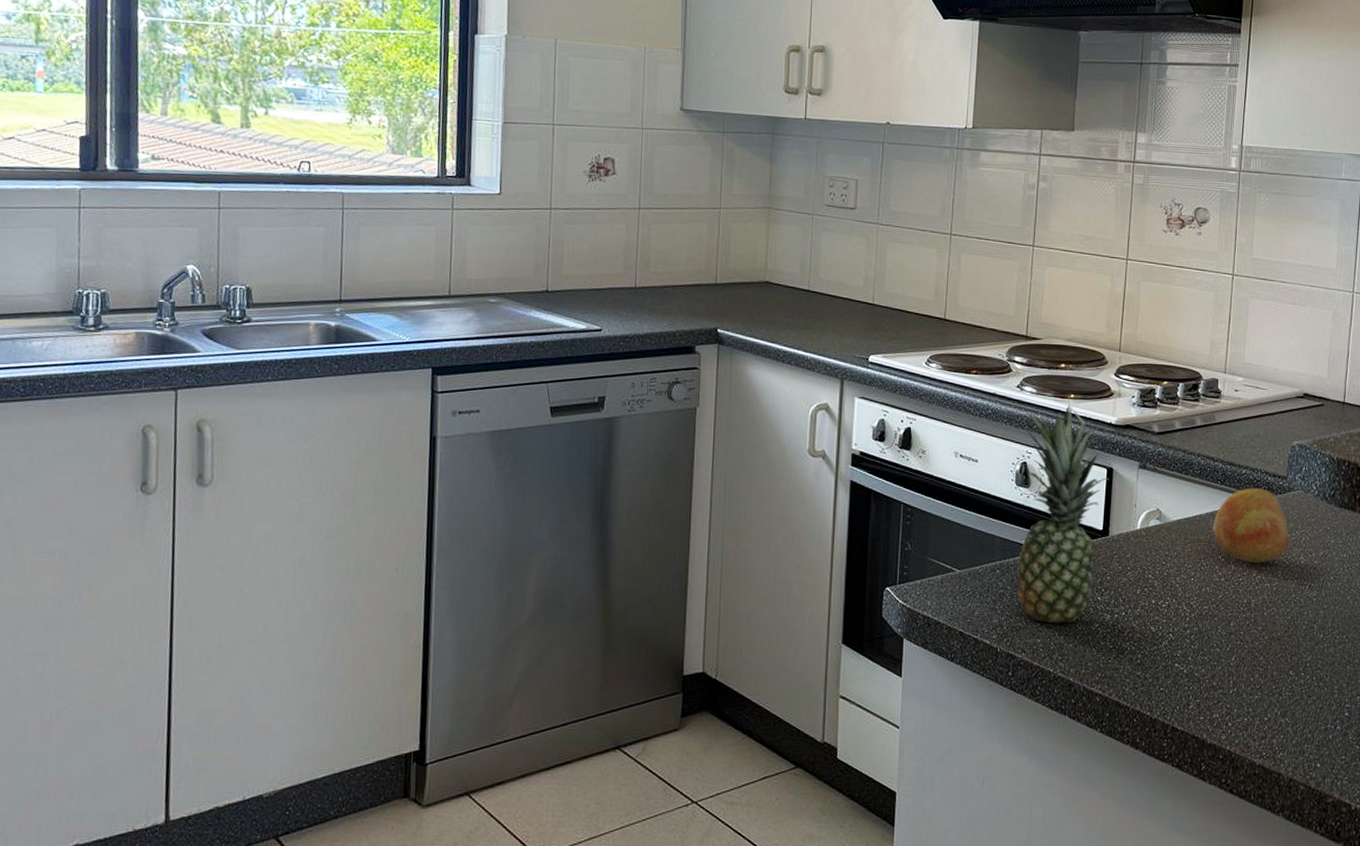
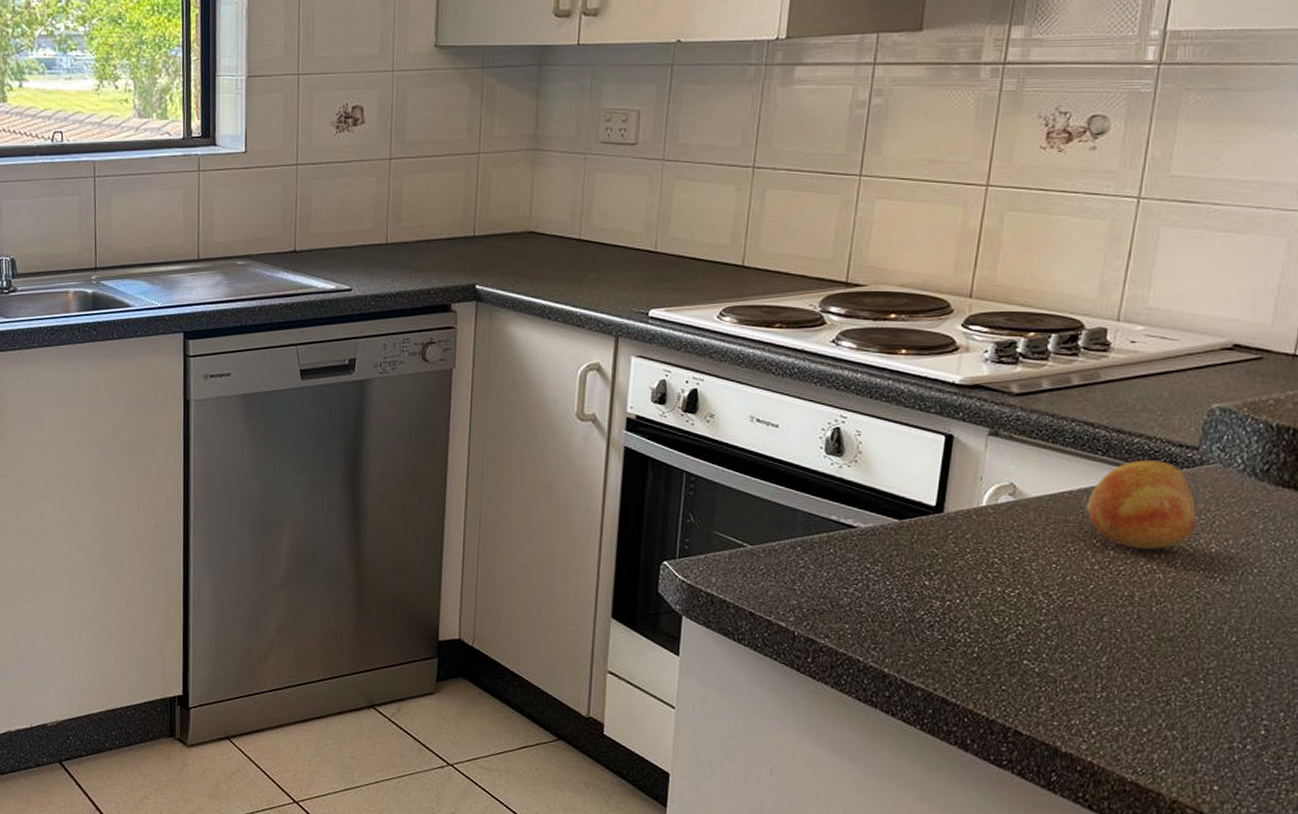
fruit: present [1016,404,1109,624] -> none [821,361,947,609]

